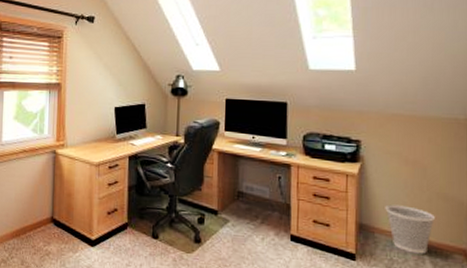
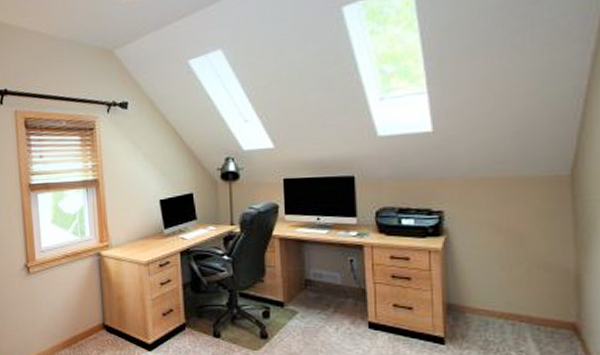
wastebasket: present [385,204,435,254] -> none [476,280,536,332]

